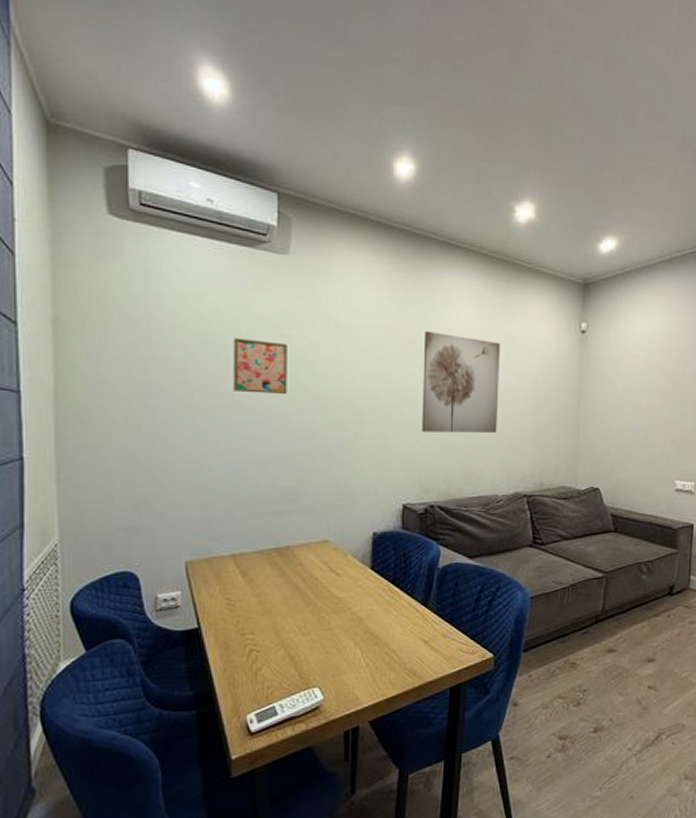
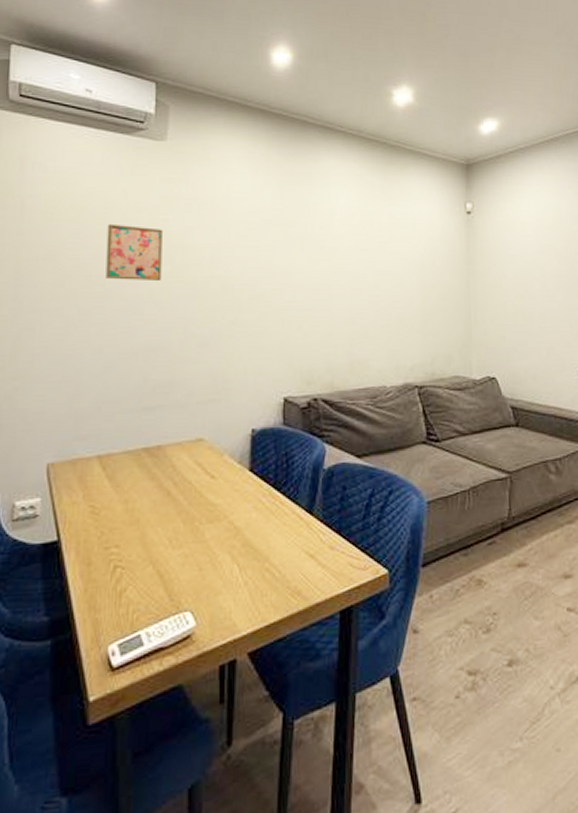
wall art: present [421,330,501,433] -> none [302,214,384,319]

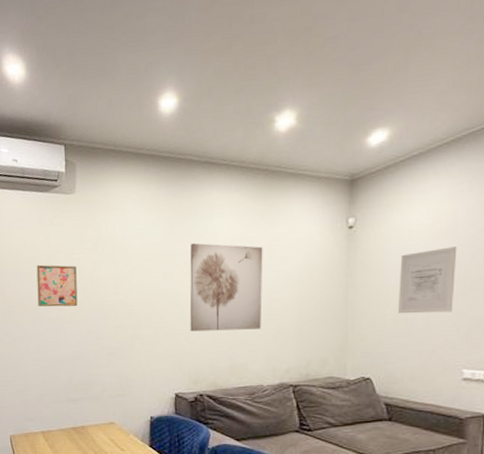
wall art: none [302,214,384,319] -> present [189,243,263,332]
wall art: none [515,241,565,308] -> present [398,246,457,314]

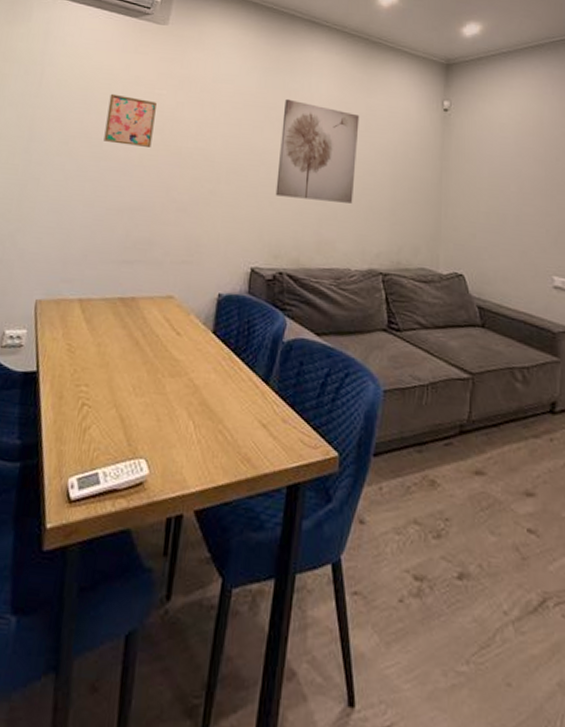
wall art: present [398,246,457,314] -> none [491,145,544,212]

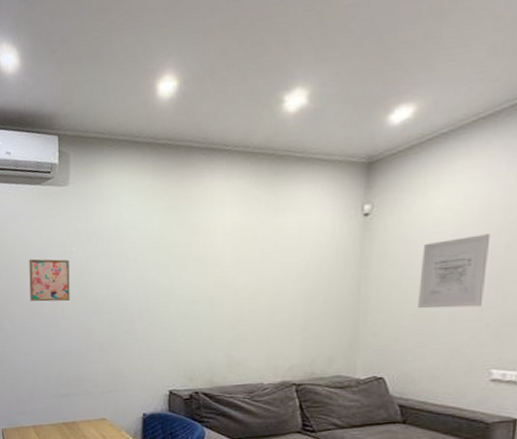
wall art: present [275,98,360,204] -> none [186,234,267,327]
wall art: none [491,145,544,212] -> present [418,234,491,309]

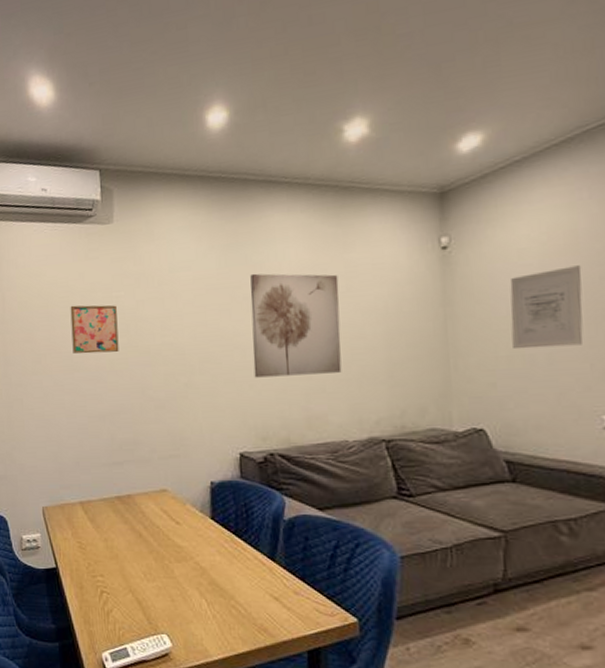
wall art: none [186,234,267,327] -> present [250,273,342,378]

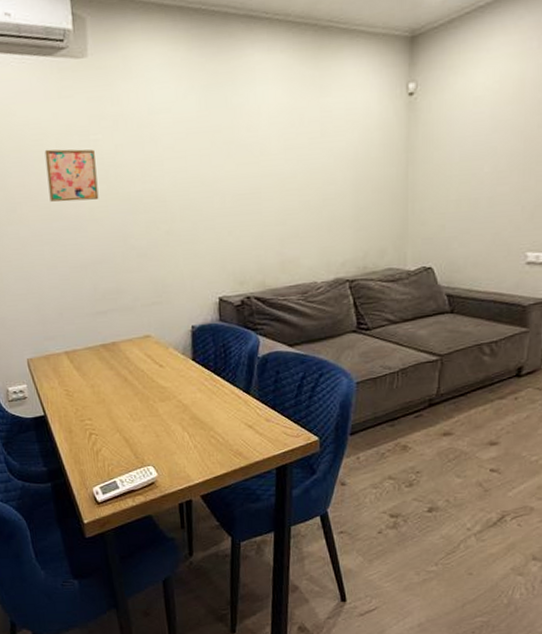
wall art: present [250,273,342,378] -> none [230,117,314,224]
wall art: present [509,265,584,350] -> none [462,114,524,194]

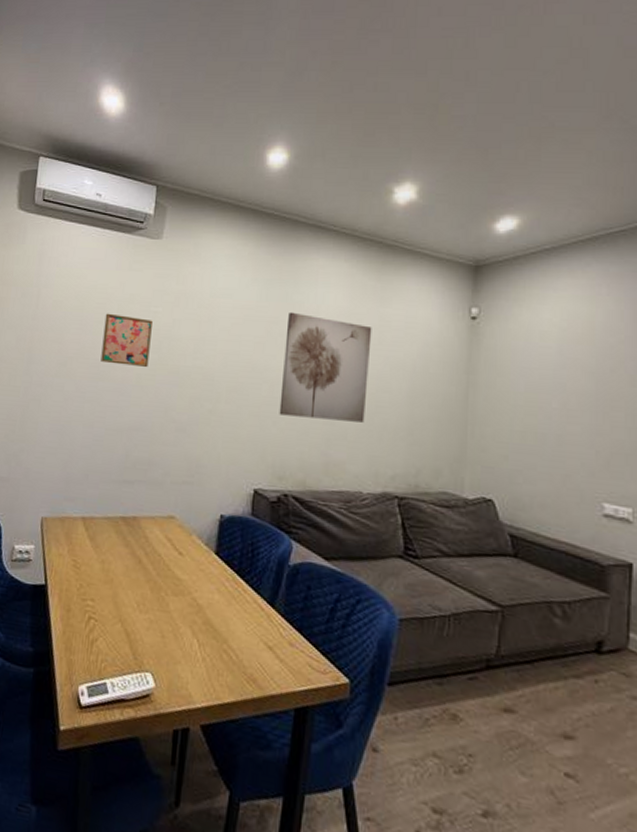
wall art: none [230,117,314,224] -> present [279,312,372,423]

